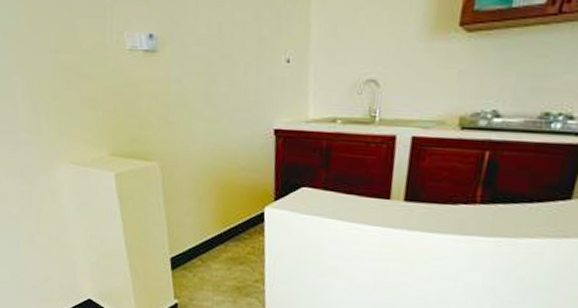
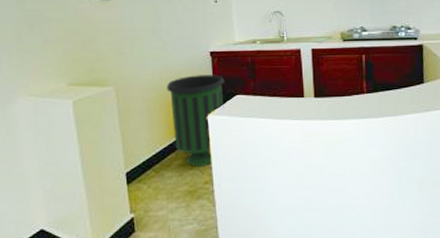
trash can: none [219,157,290,264] -> present [167,75,225,167]

